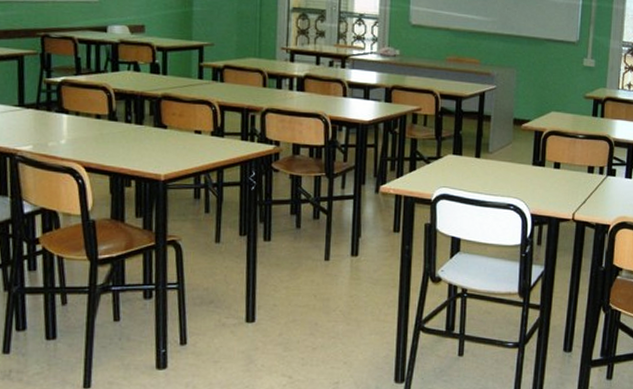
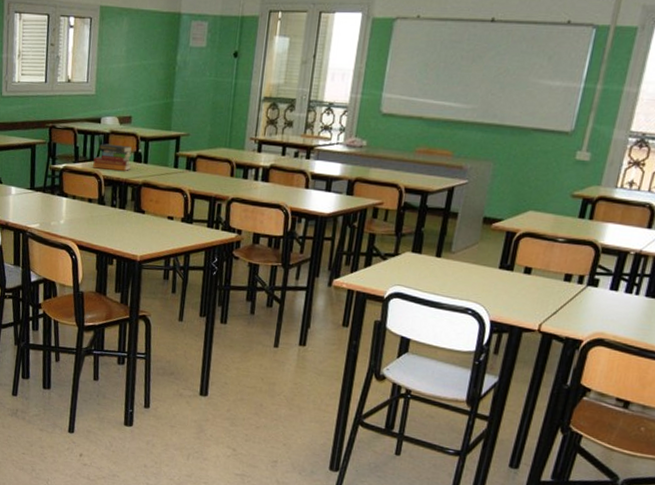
books: none [100,54,147,83] -> present [93,143,132,171]

